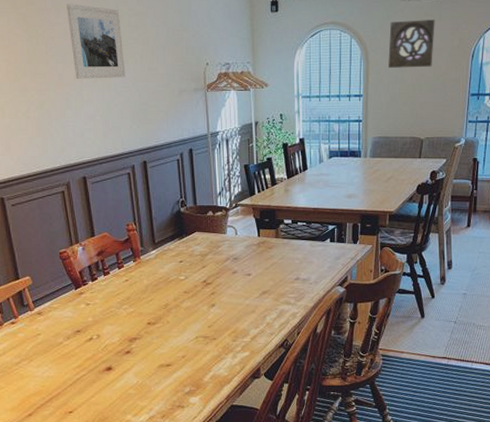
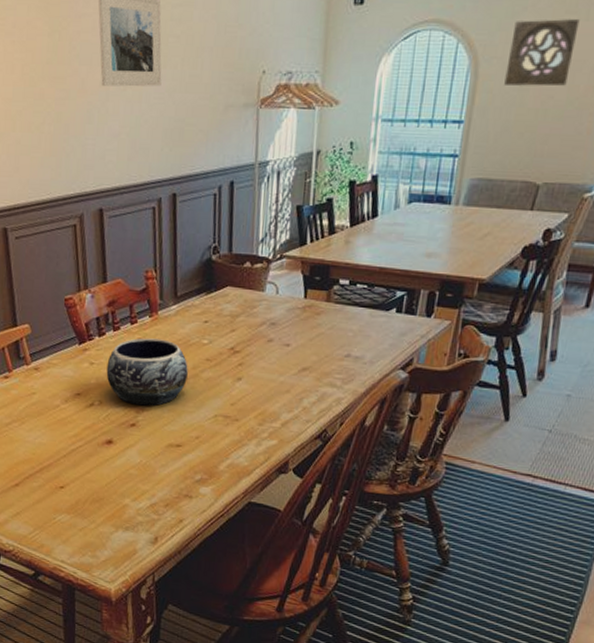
decorative bowl: none [101,279,170,335] -> present [106,338,188,406]

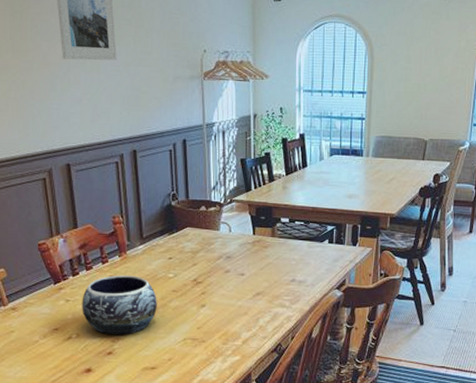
wall ornament: present [504,19,580,86] -> none [394,18,442,67]

